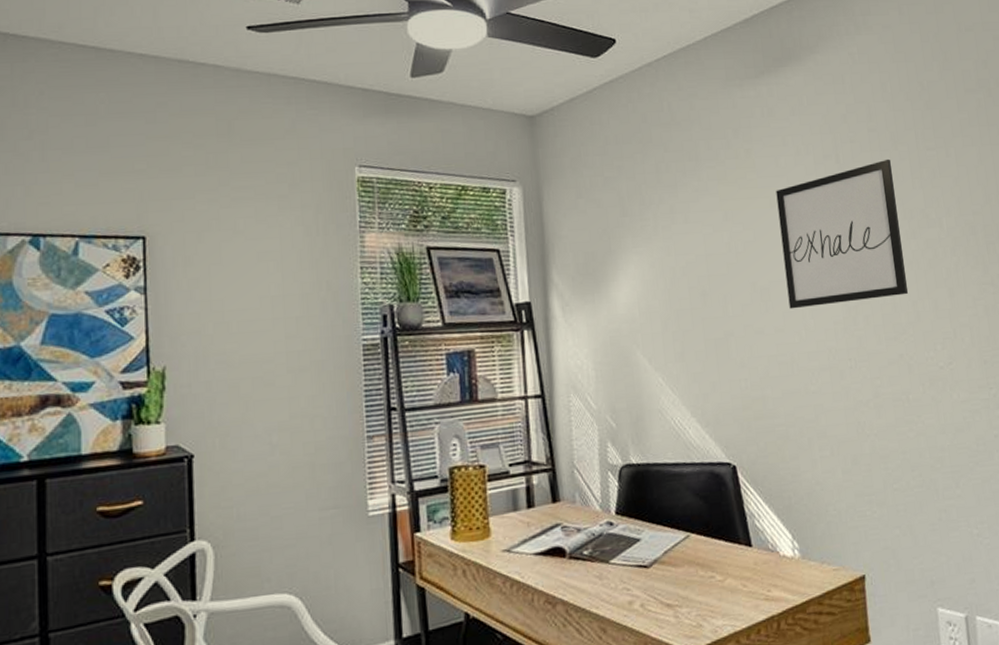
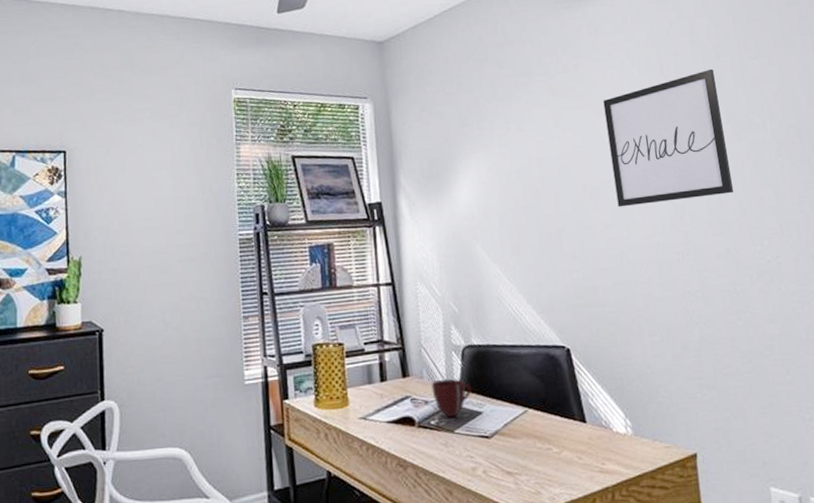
mug: none [584,502,629,547] -> present [431,378,471,418]

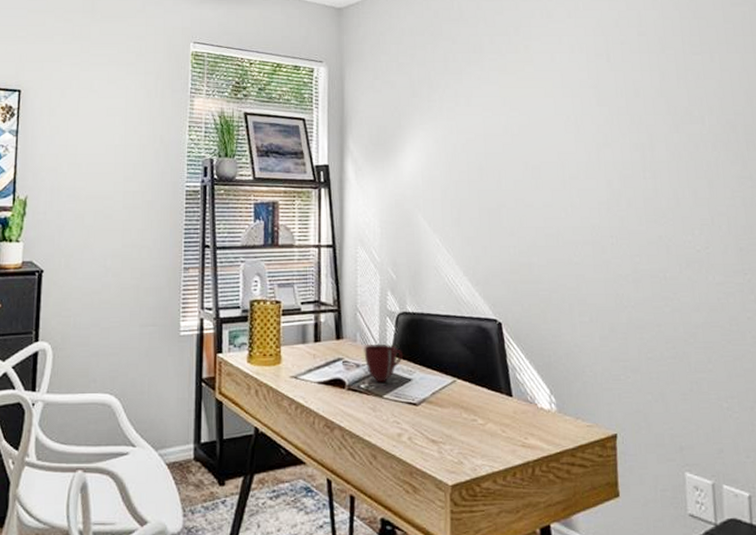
wall art: present [603,68,734,208] -> none [550,60,670,188]

